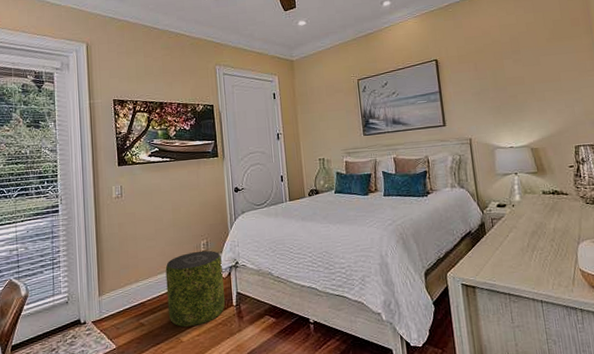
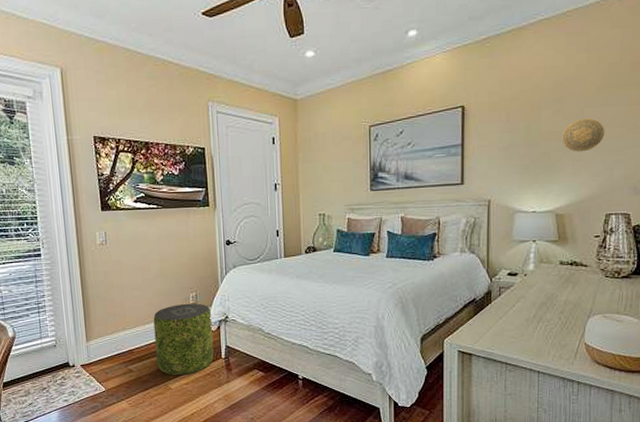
decorative plate: none [524,65,561,94] -> present [562,118,605,152]

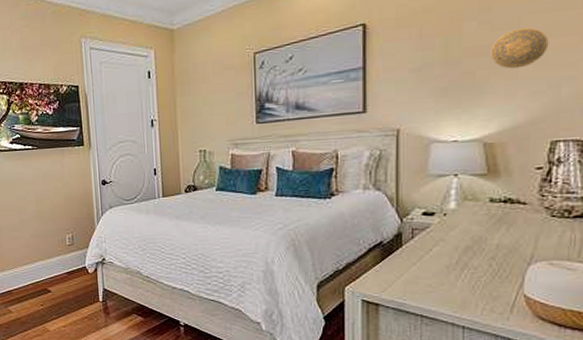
pouf: present [153,303,214,375] -> none [30,244,92,317]

